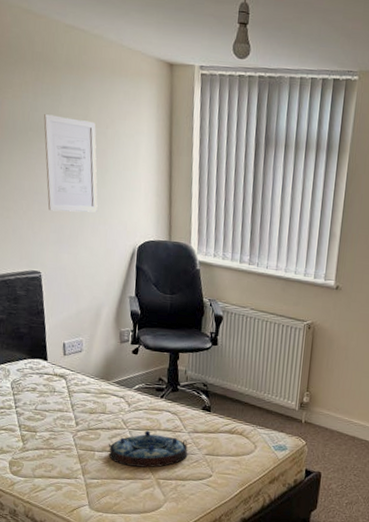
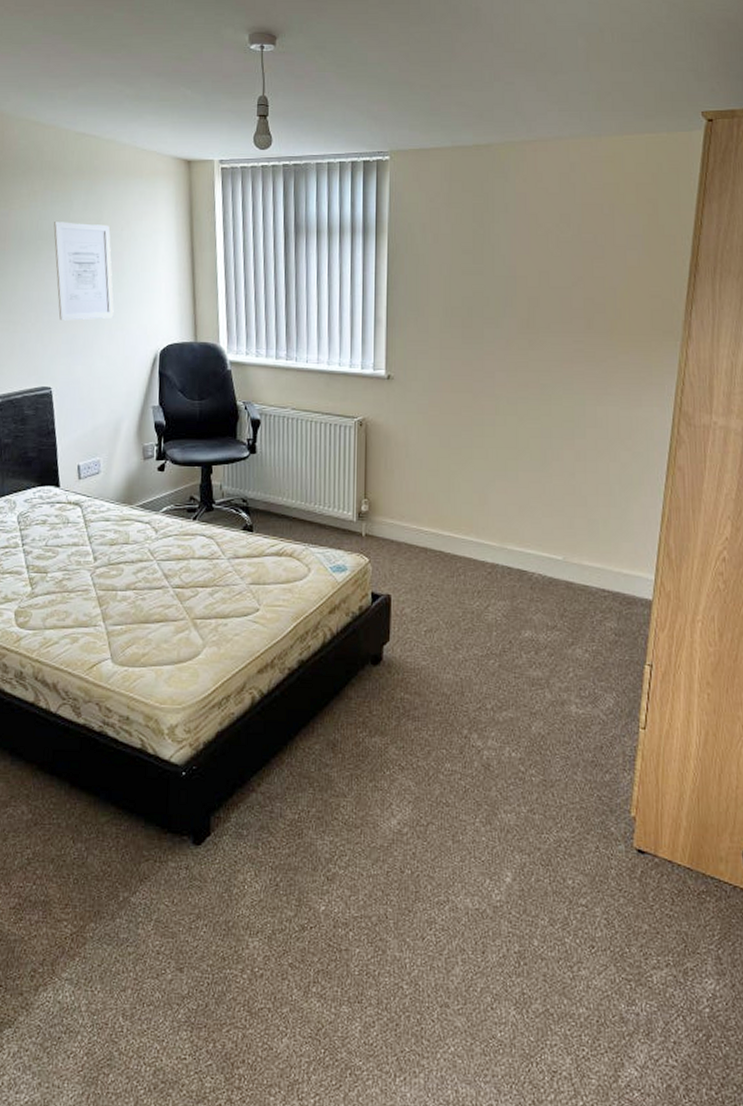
serving tray: present [108,430,188,468] -> none [133,560,229,606]

